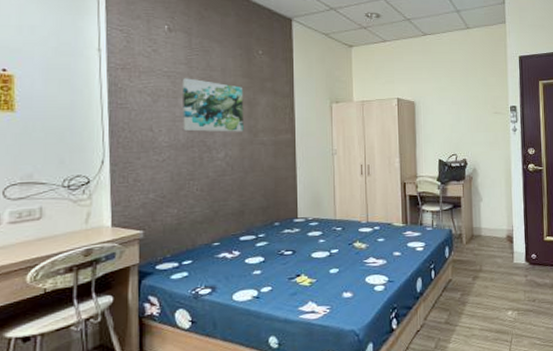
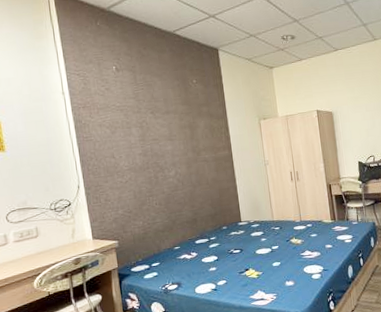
wall art: present [182,78,244,132] -> none [132,110,188,155]

